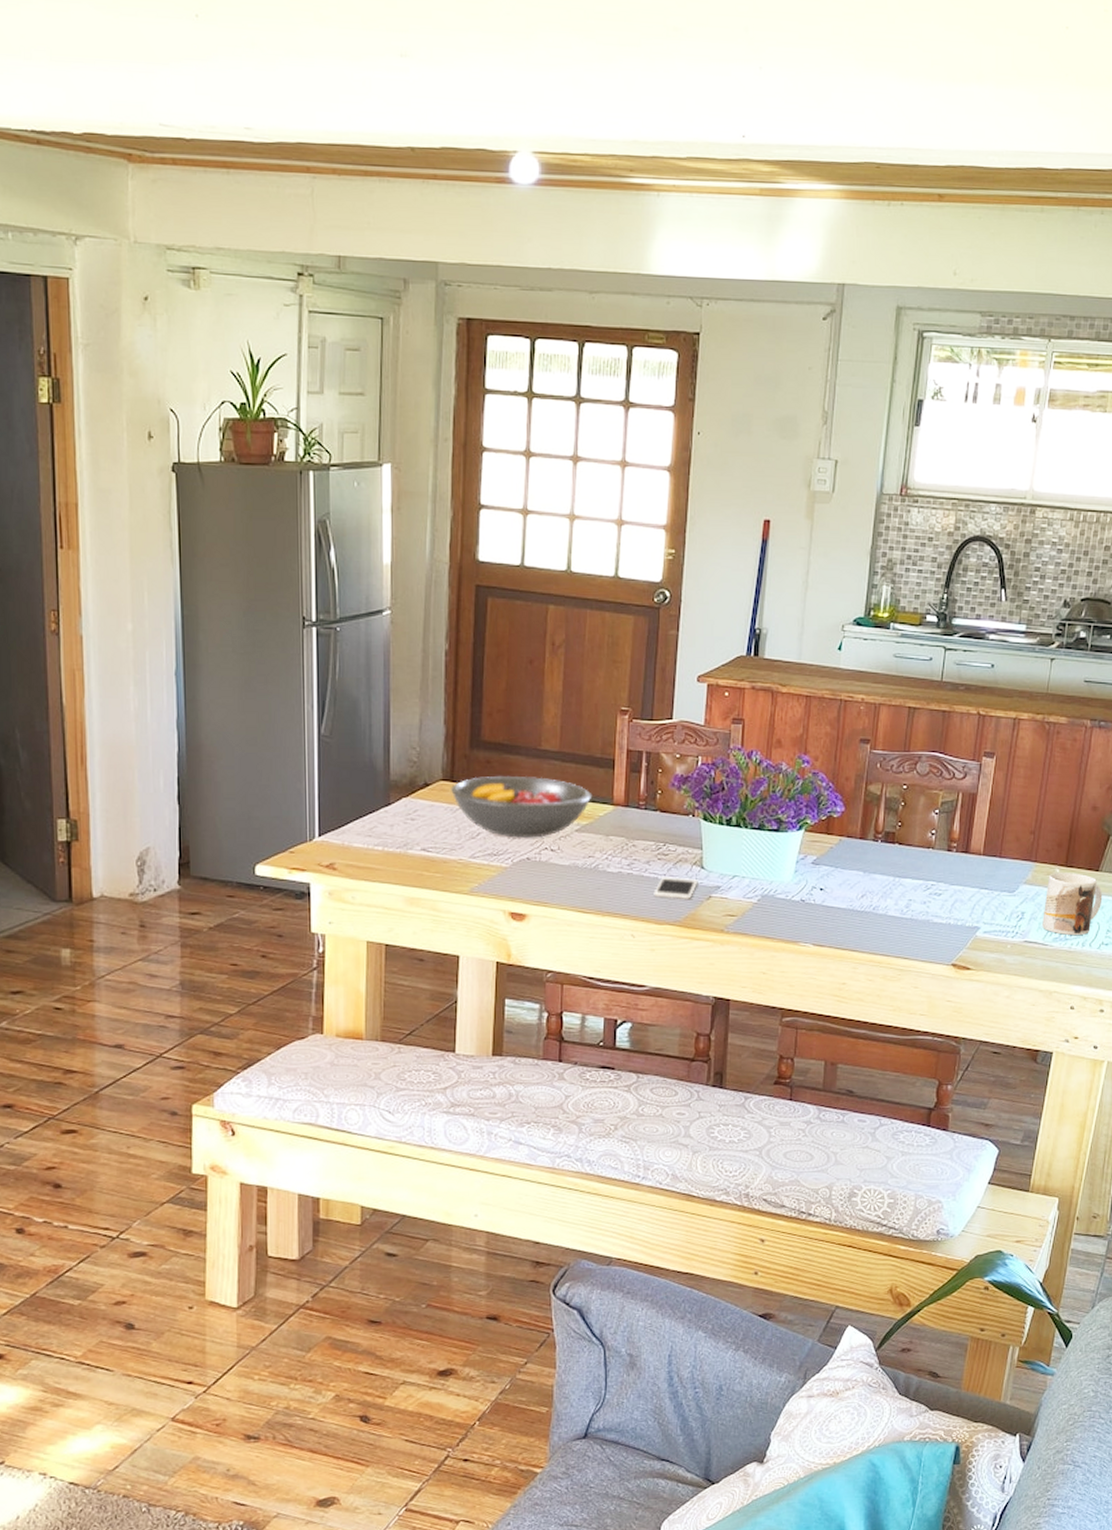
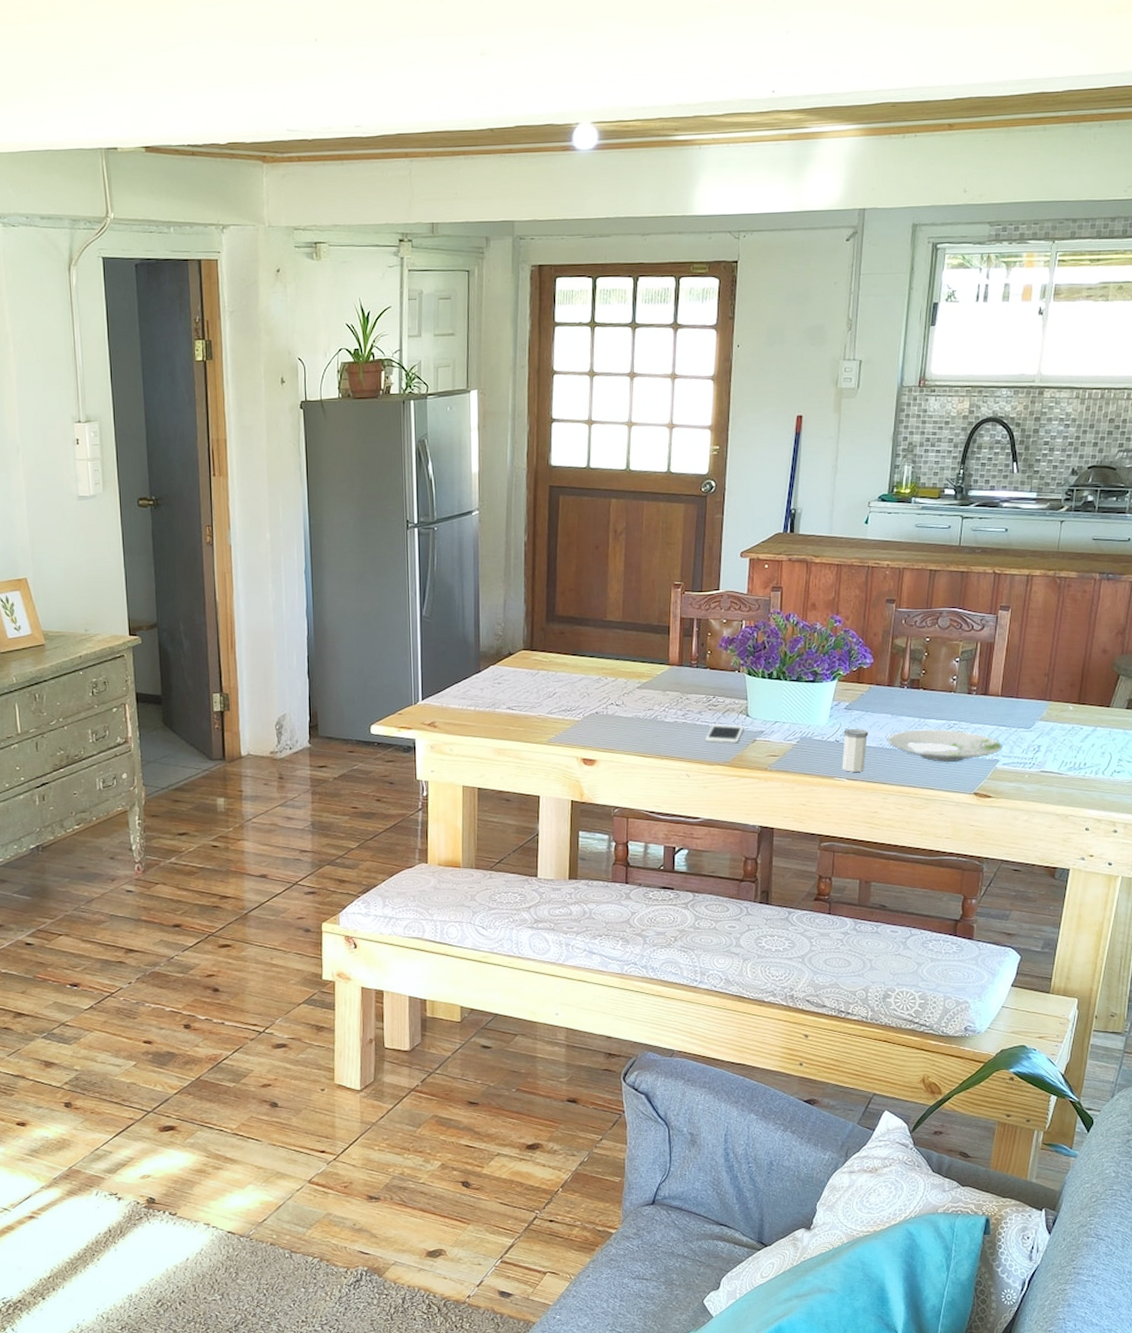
fruit bowl: present [451,777,593,838] -> none [531,644,651,696]
salt shaker: none [807,886,838,937] -> present [842,728,869,772]
plate: none [858,890,983,929] -> present [887,729,1002,763]
mug: present [1042,873,1103,936] -> none [1057,709,1114,765]

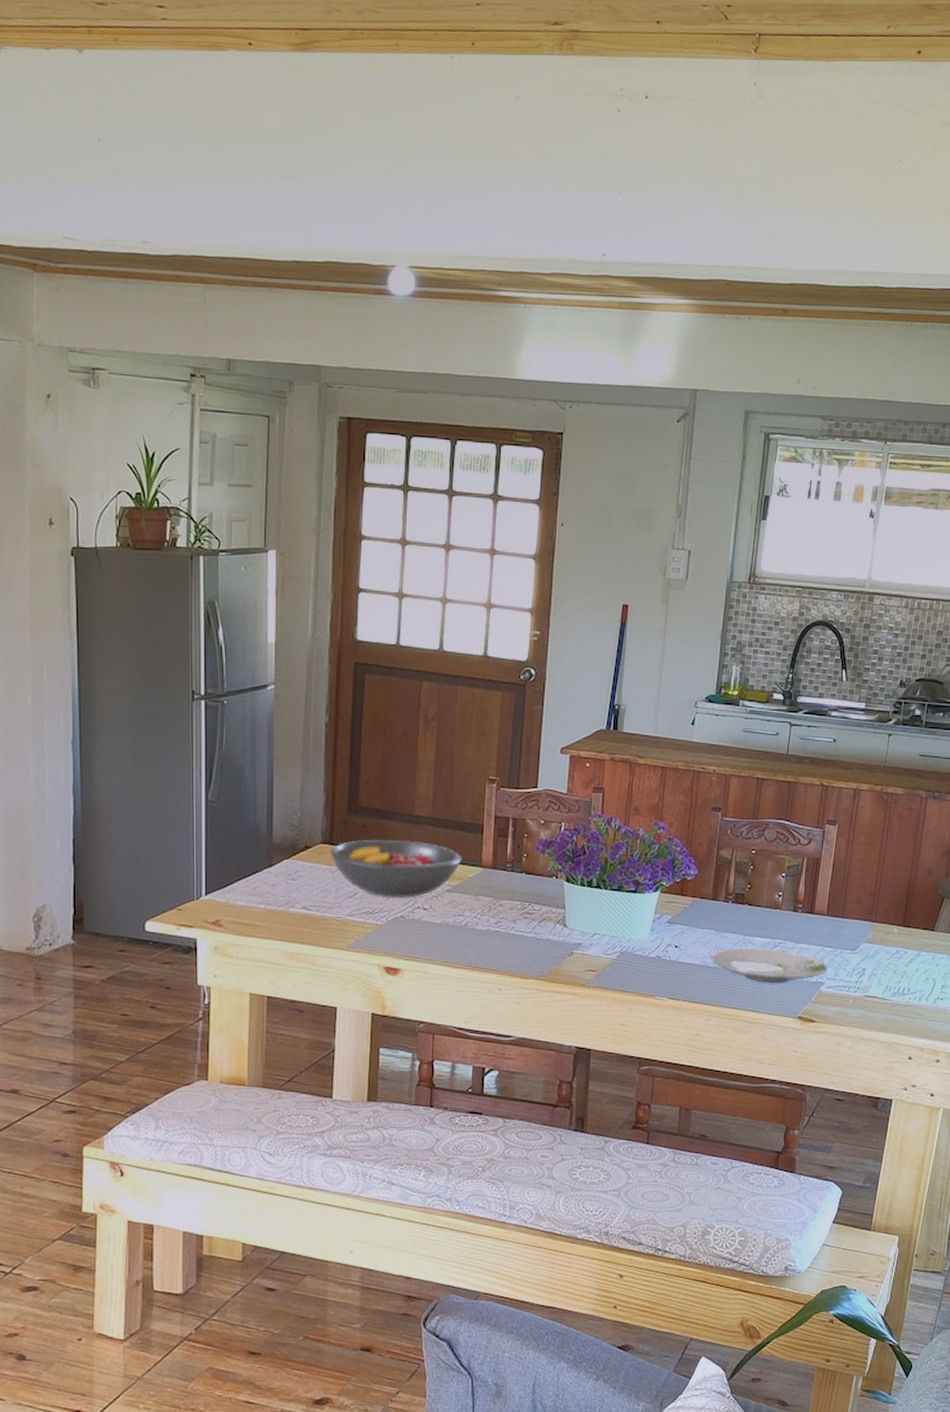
fruit bowl: none [531,644,651,696] -> present [330,840,462,897]
cell phone: present [705,724,744,743] -> none [519,934,561,955]
salt shaker: present [842,728,869,772] -> none [663,943,692,991]

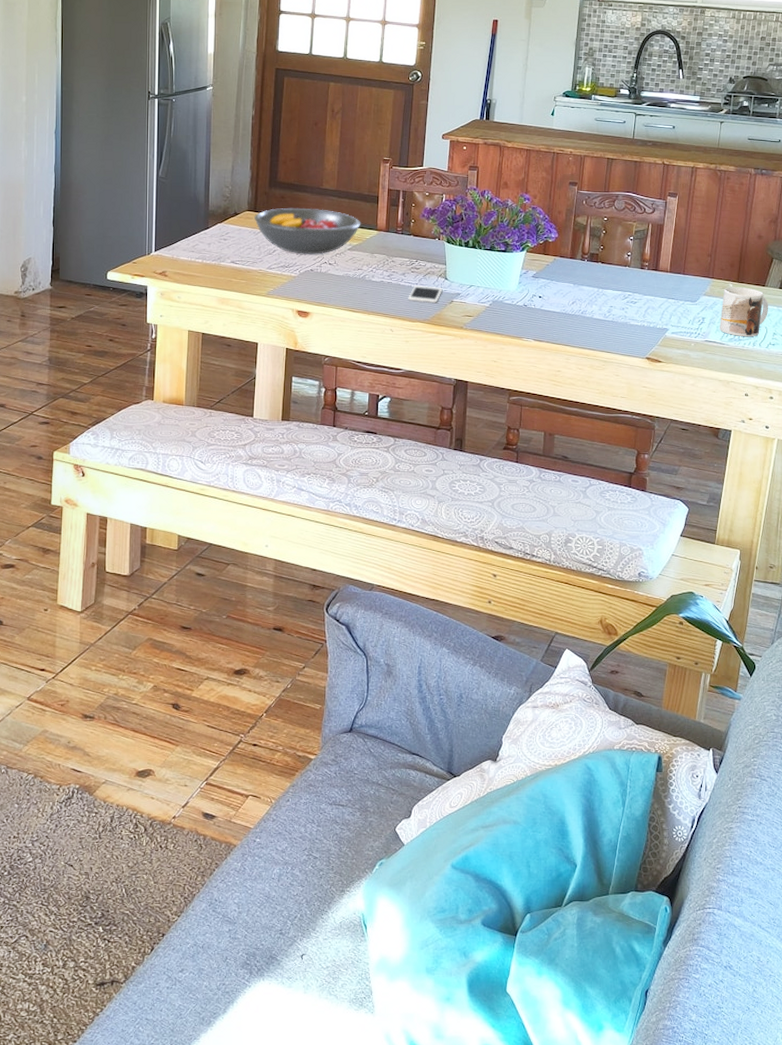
cell phone: none [519,934,561,955] -> present [408,285,443,303]
plate: present [710,947,827,984] -> none [569,298,671,330]
mug: none [882,932,938,991] -> present [720,287,769,337]

